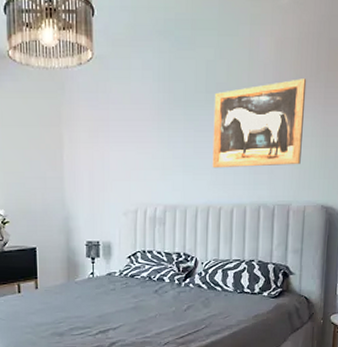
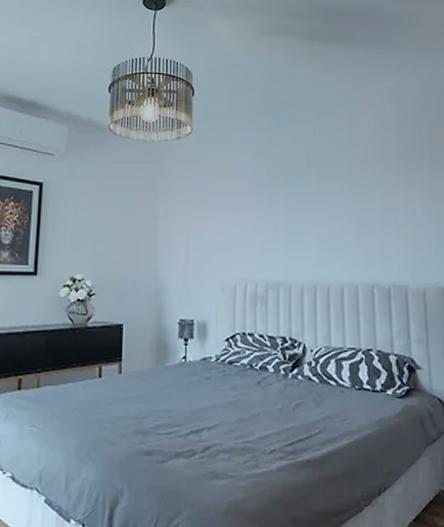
wall art: present [212,79,307,169] -> none [315,156,414,244]

